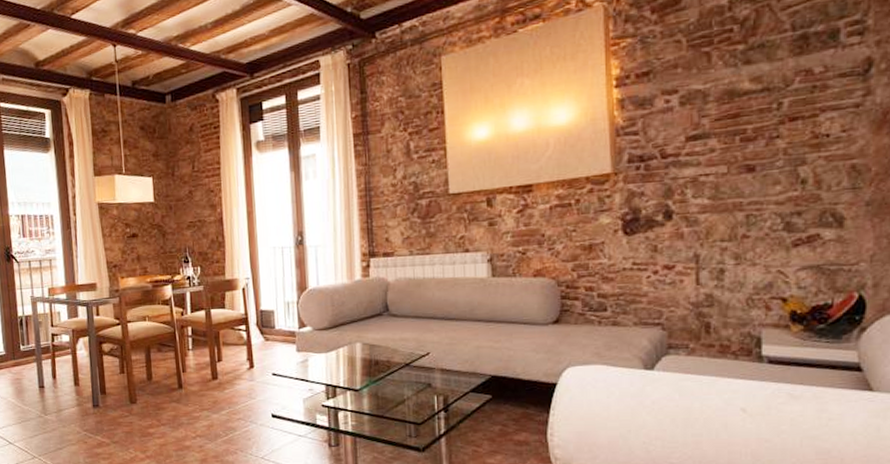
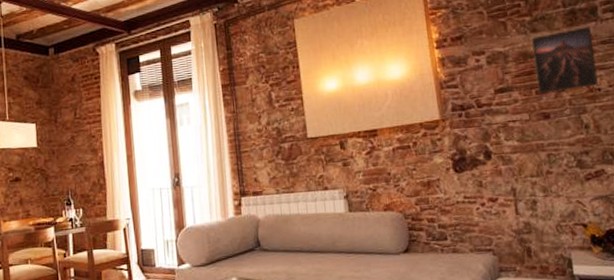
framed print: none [742,55,829,142] -> present [531,26,599,94]

